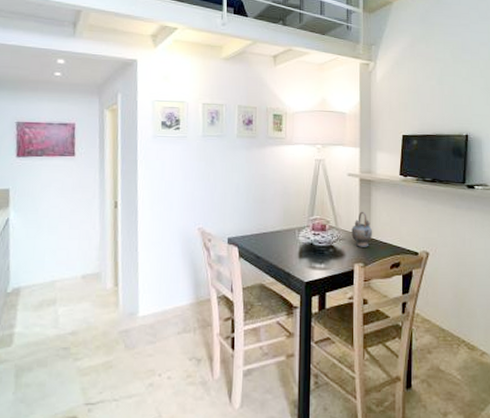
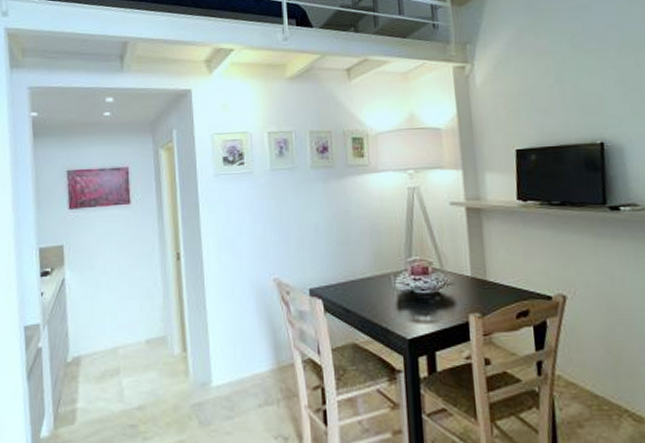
teapot: present [351,211,373,247] -> none [461,247,490,293]

